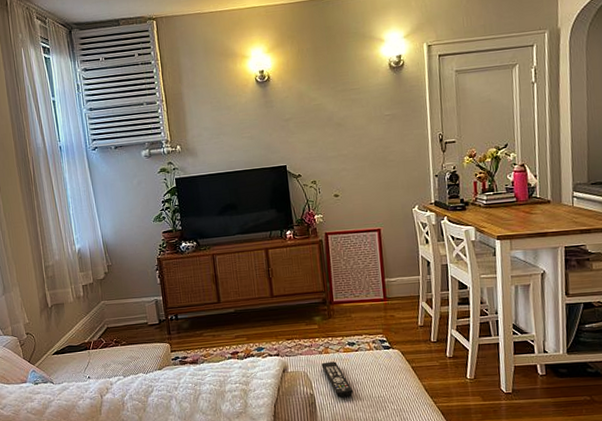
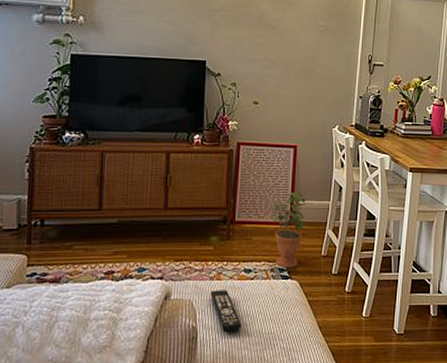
potted plant: none [365,267,398,339] -> present [272,188,306,268]

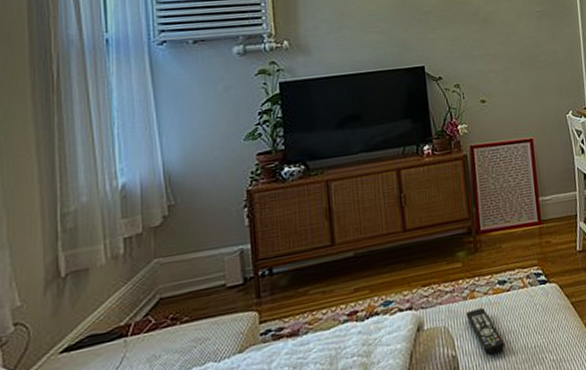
potted plant: present [272,188,306,268] -> none [517,183,554,272]

